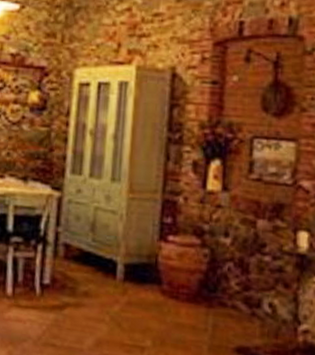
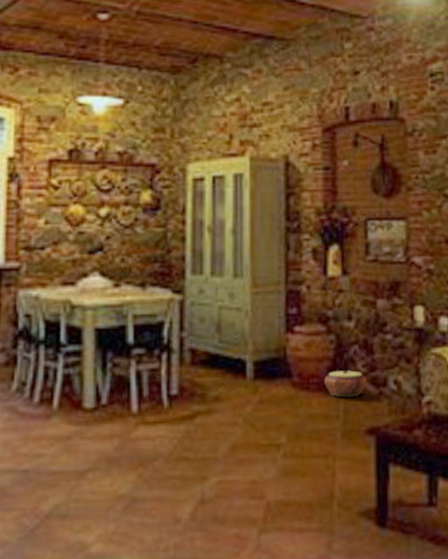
woven basket: none [194,284,240,313] -> present [324,369,367,398]

